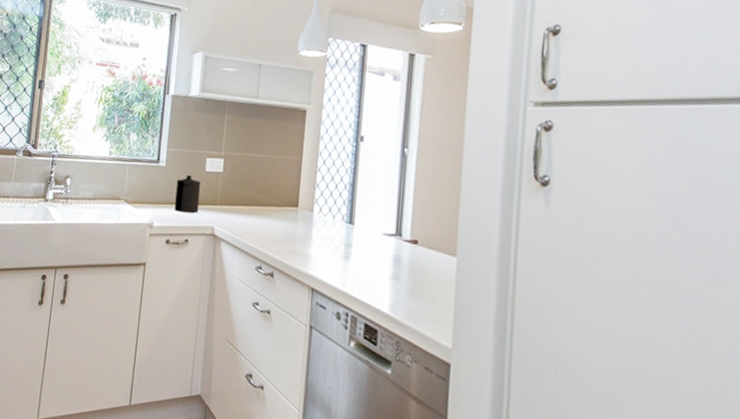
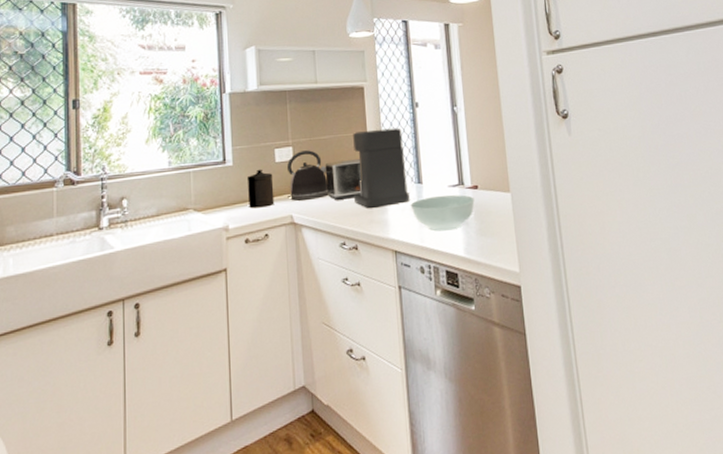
kettle: none [212,165,254,216] -> present [287,150,329,201]
toaster: none [251,181,292,224] -> present [325,158,362,200]
coffee maker: none [278,156,341,241] -> present [353,127,410,208]
bowl: none [336,240,412,282] -> present [410,194,475,231]

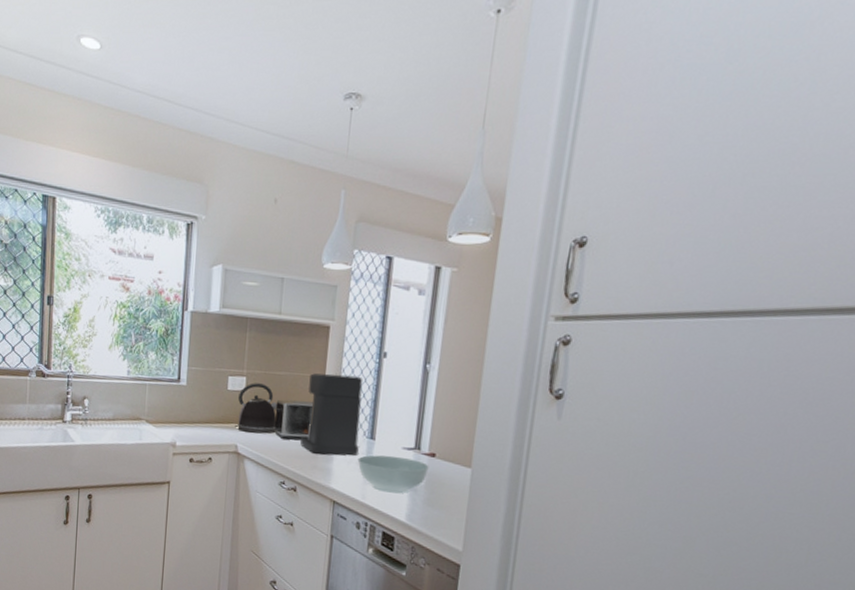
canister: present [248,169,275,209] -> none [197,393,224,432]

